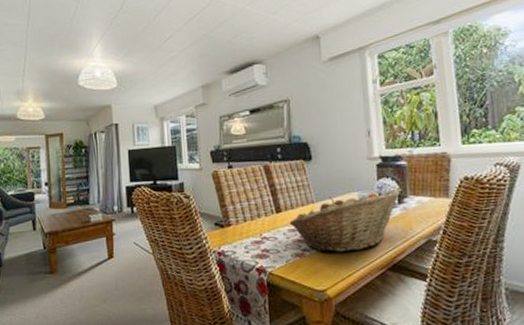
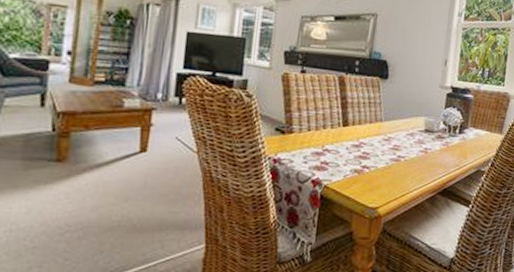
fruit basket: present [289,190,400,253] -> none [354,118,462,173]

